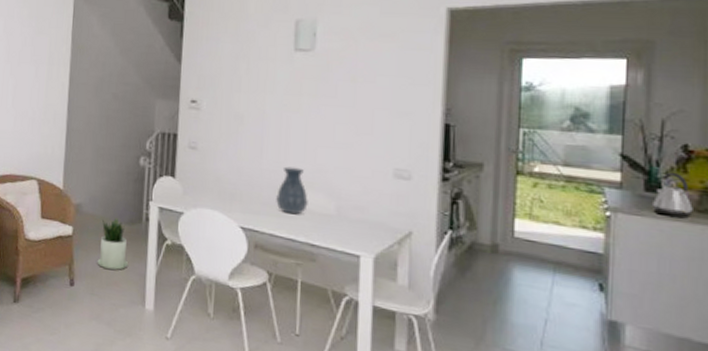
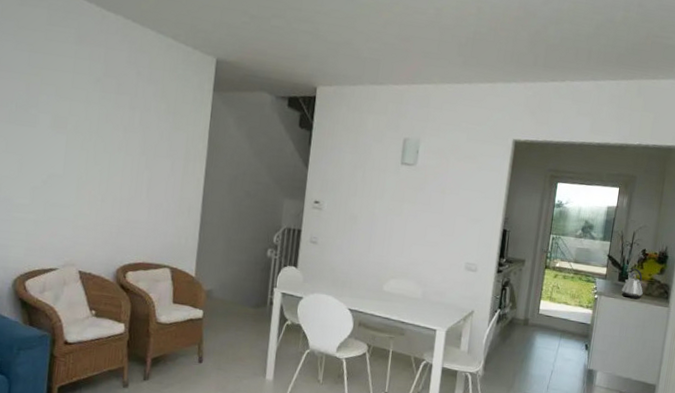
planter: present [97,218,129,270] -> none [224,302,253,347]
vase: present [276,166,308,215] -> none [378,259,402,299]

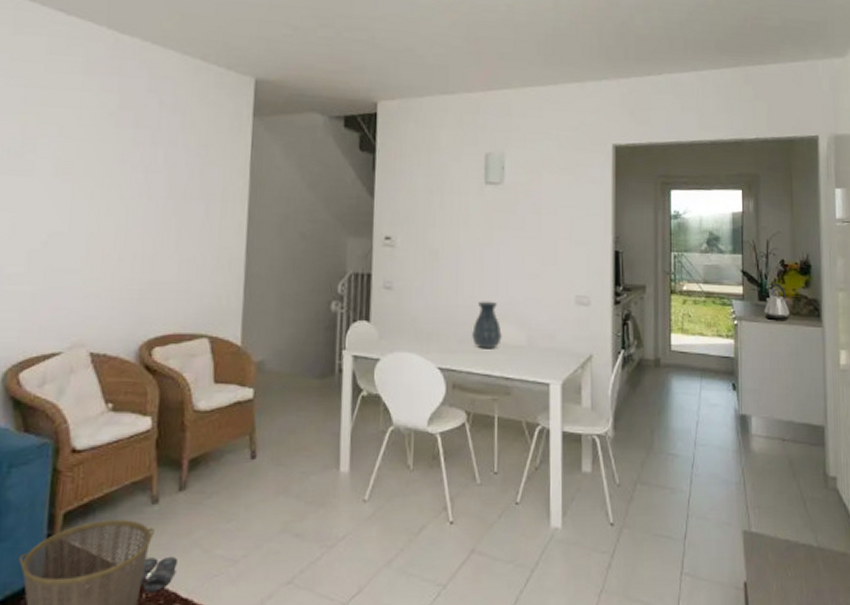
vase: none [378,259,402,299] -> present [472,301,502,349]

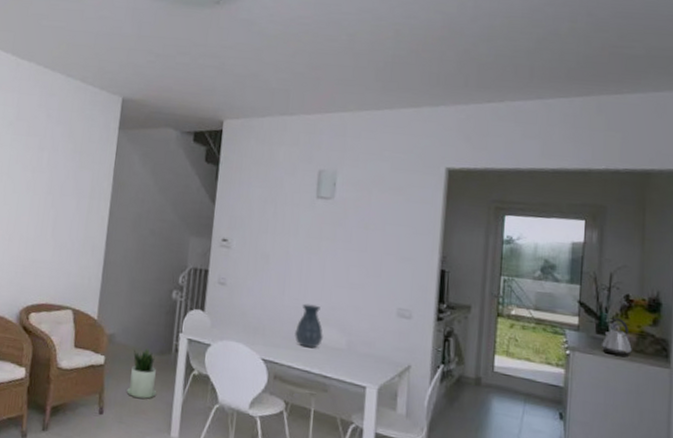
planter: none [283,373,321,432] -> present [127,348,157,399]

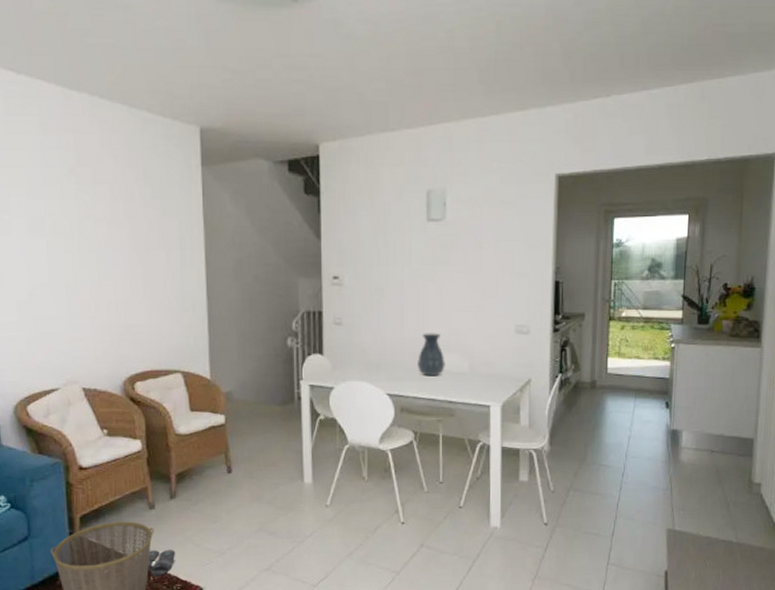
planter: present [127,348,157,399] -> none [253,401,285,451]
kettle: present [601,317,632,358] -> none [702,306,729,343]

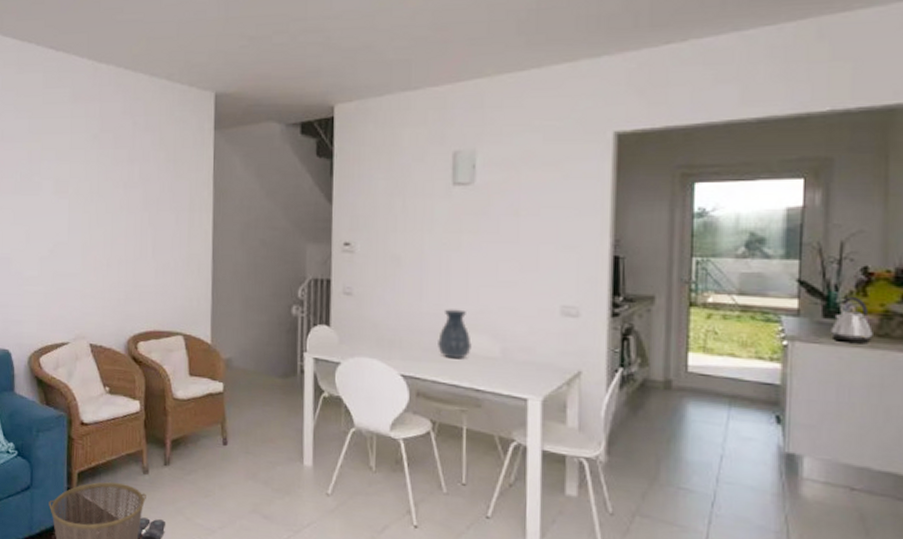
kettle: none [702,306,729,343] -> present [829,296,873,344]

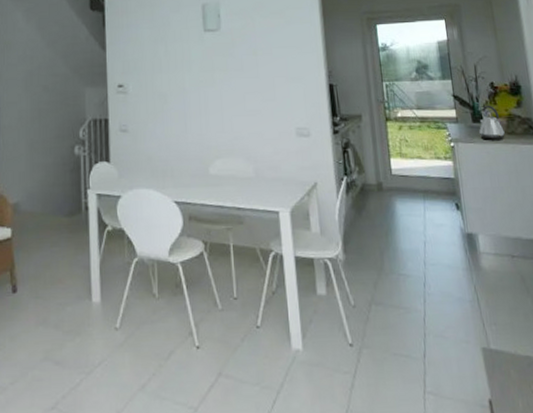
vase: present [438,309,472,359] -> none [203,137,231,182]

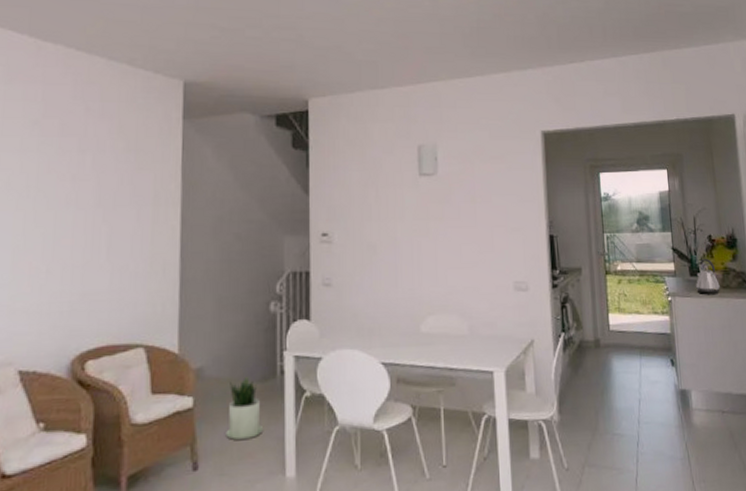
planter: none [39,212,72,267] -> present [226,377,264,440]

